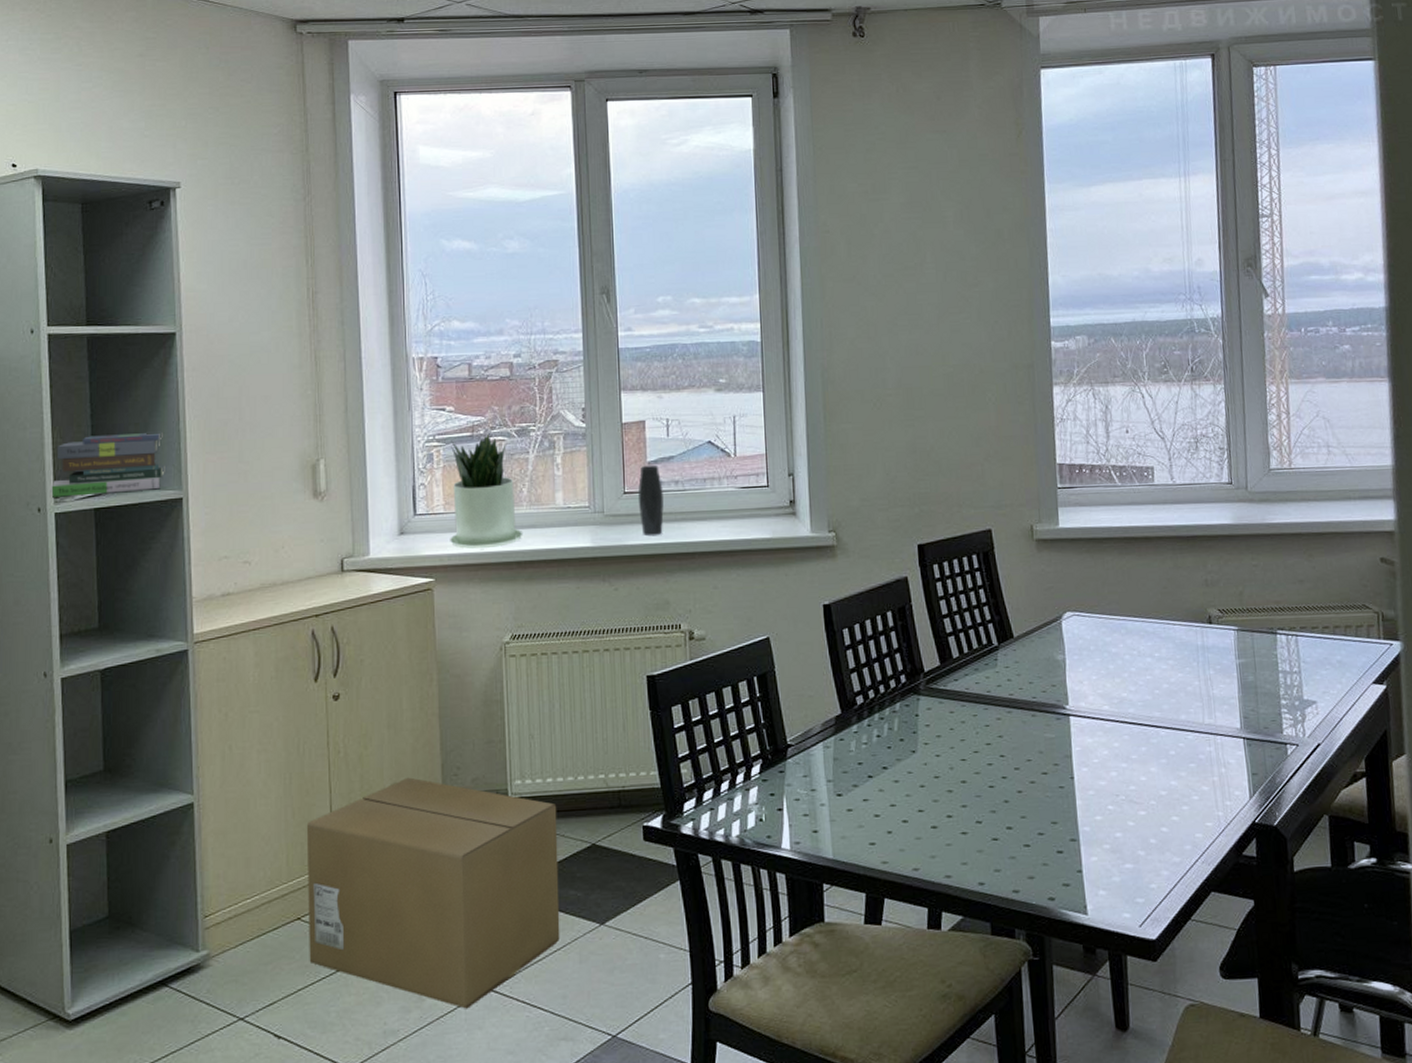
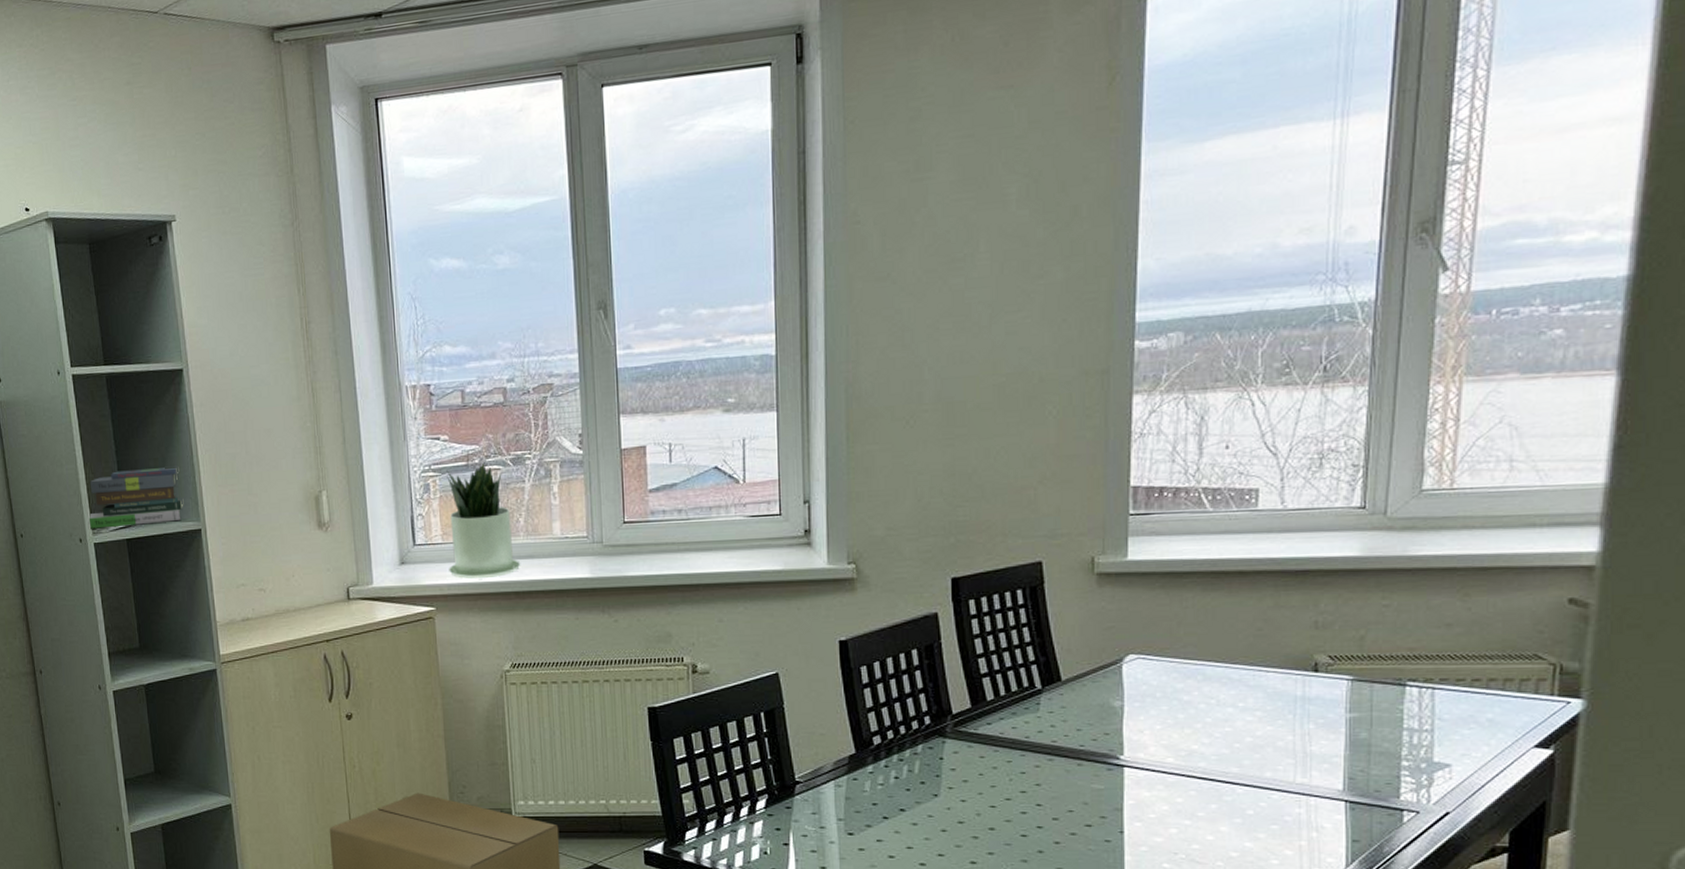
vase: present [637,464,664,537] -> none [638,492,666,568]

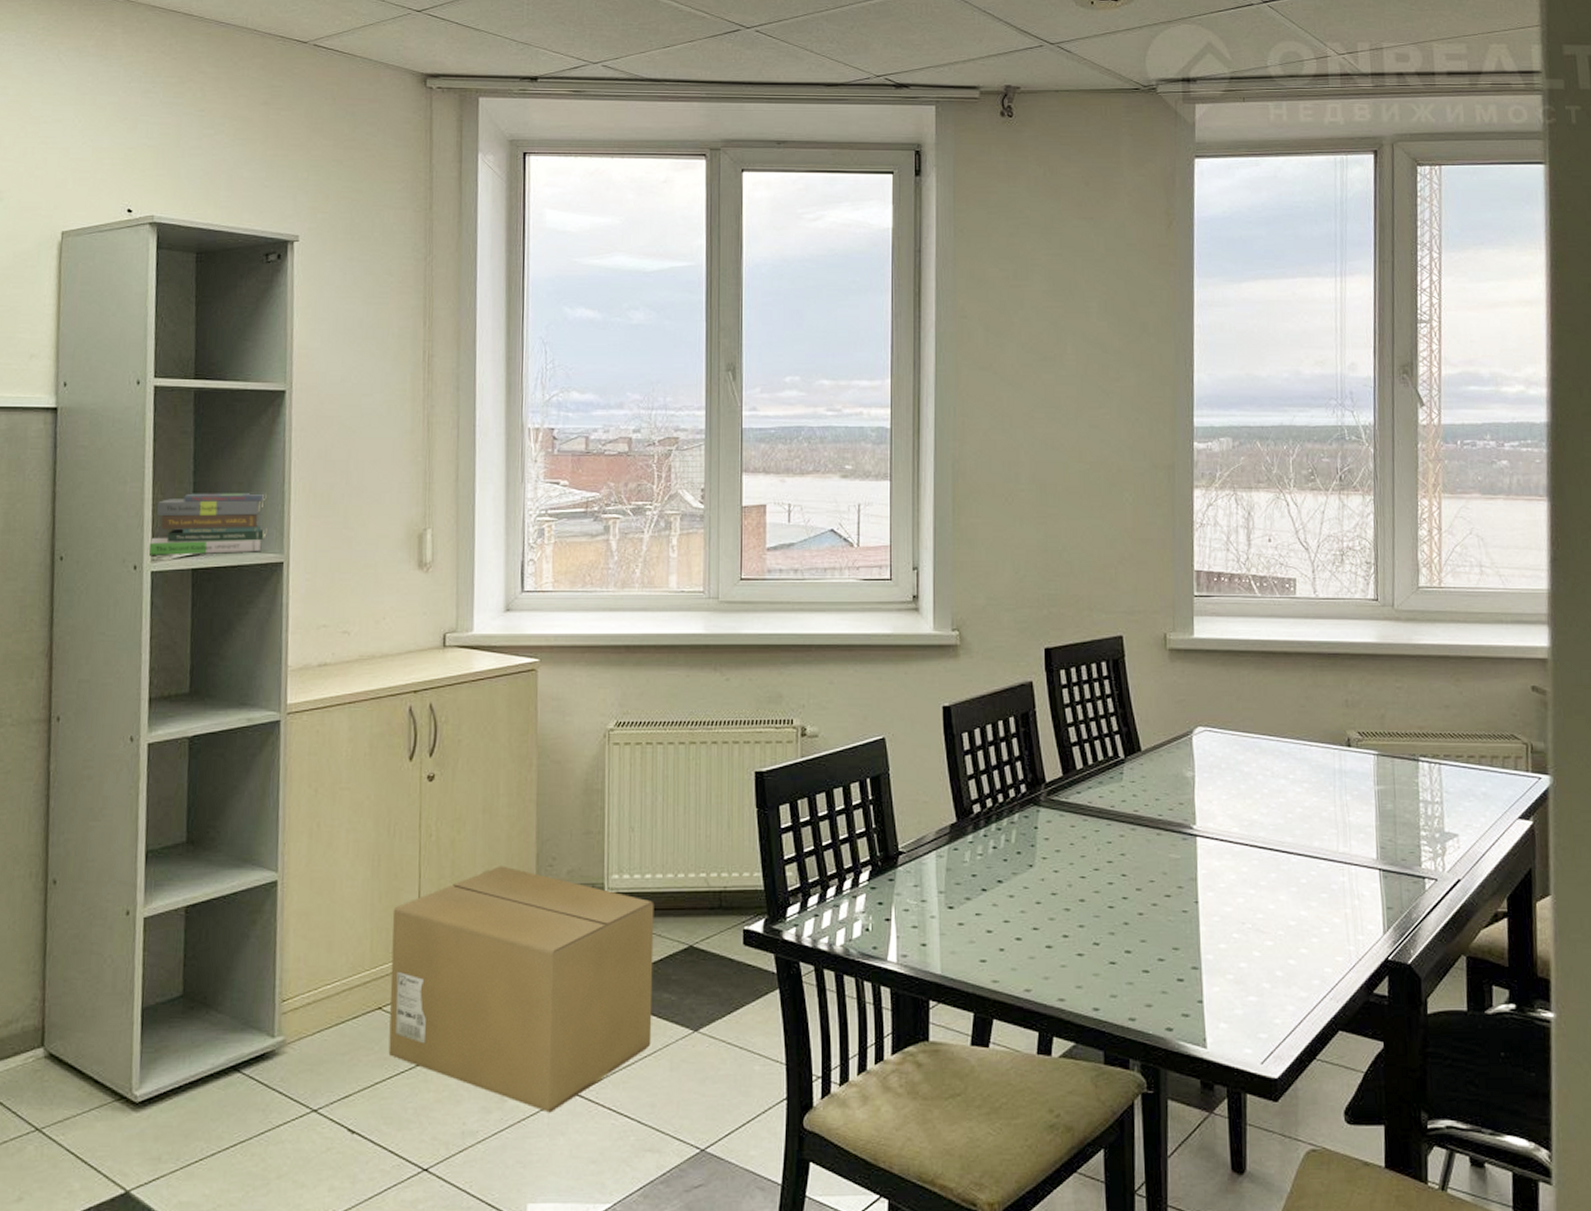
planter: present [446,464,521,580] -> none [557,512,634,631]

